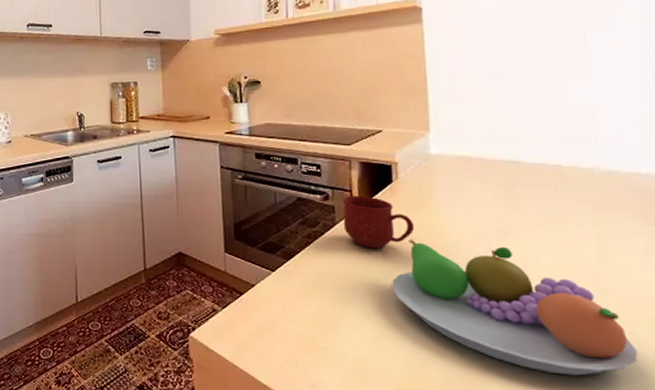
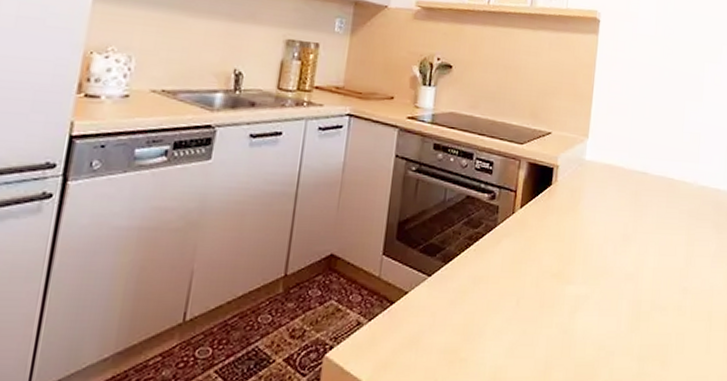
mug: present [342,196,414,249] -> none [503,196,562,252]
fruit bowl: present [392,239,639,376] -> none [535,242,699,368]

